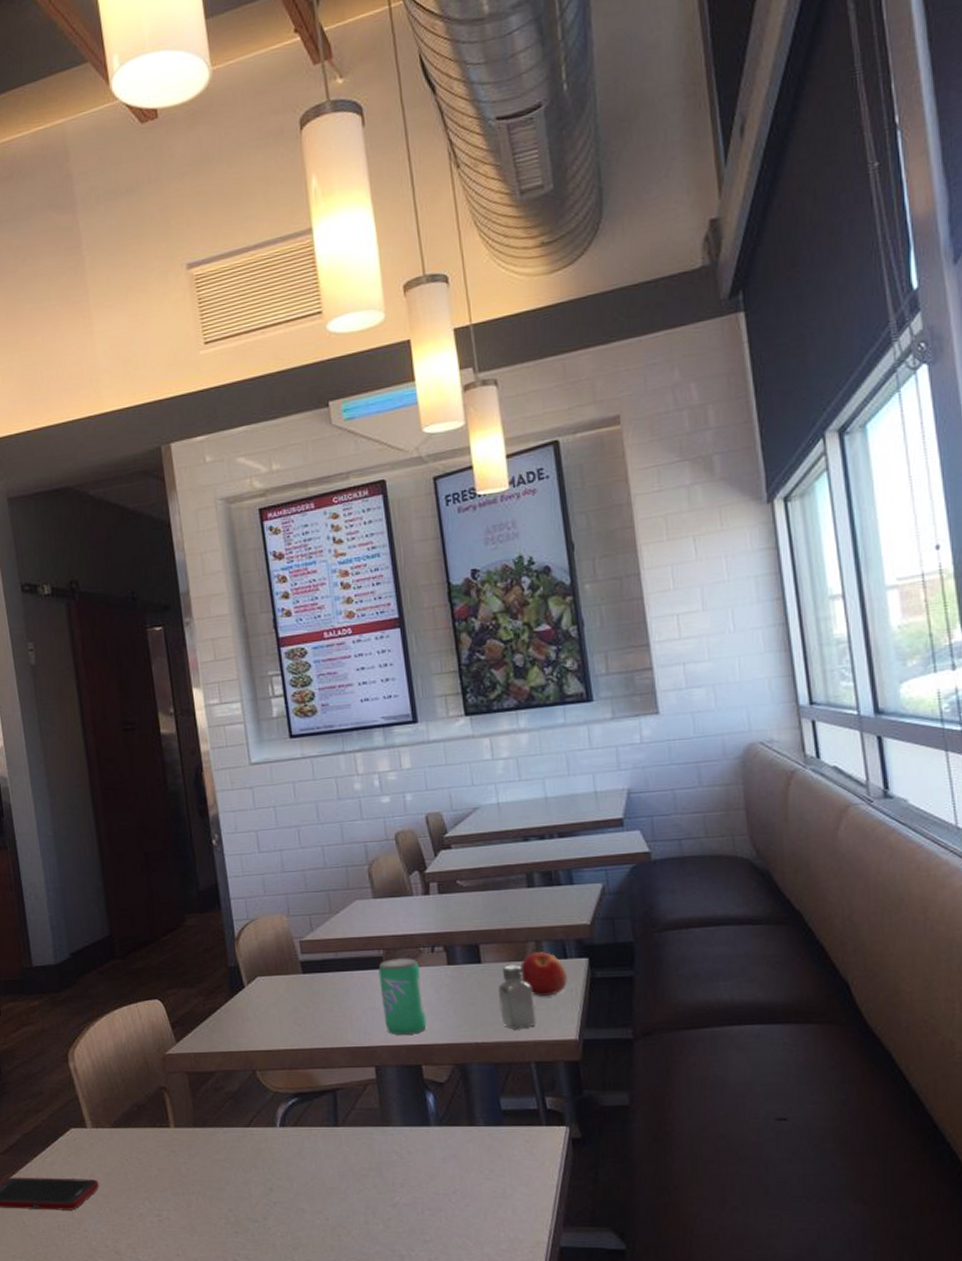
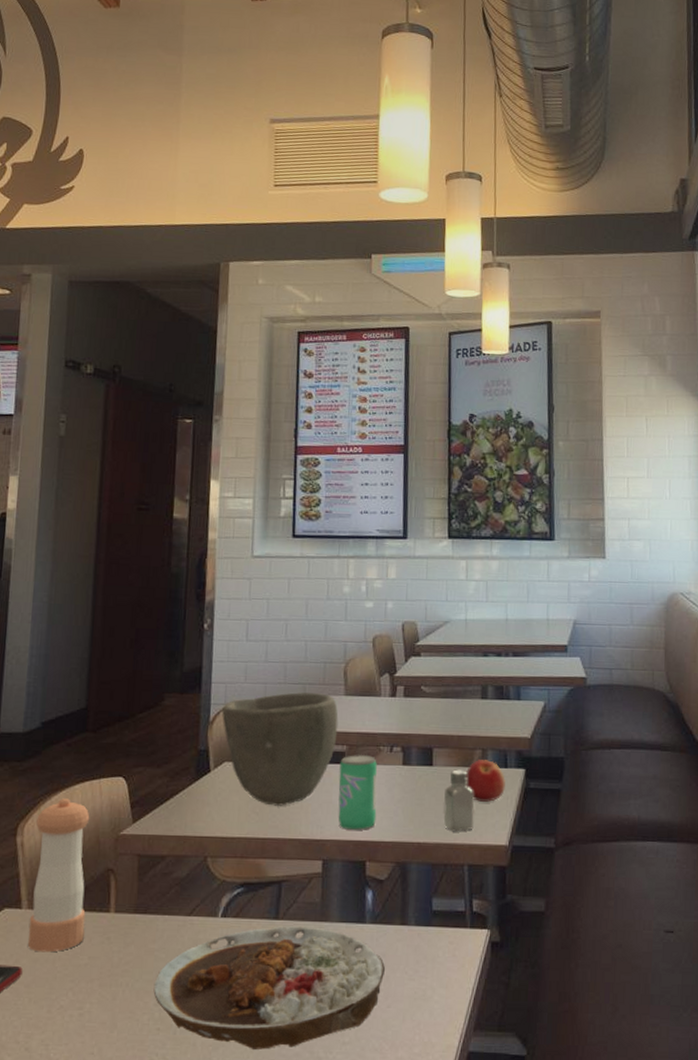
pepper shaker: none [84,1023,150,1166] -> present [28,798,90,953]
plate: none [224,1132,459,1249] -> present [153,926,386,1050]
bowl: none [246,899,372,1016] -> present [222,692,339,806]

